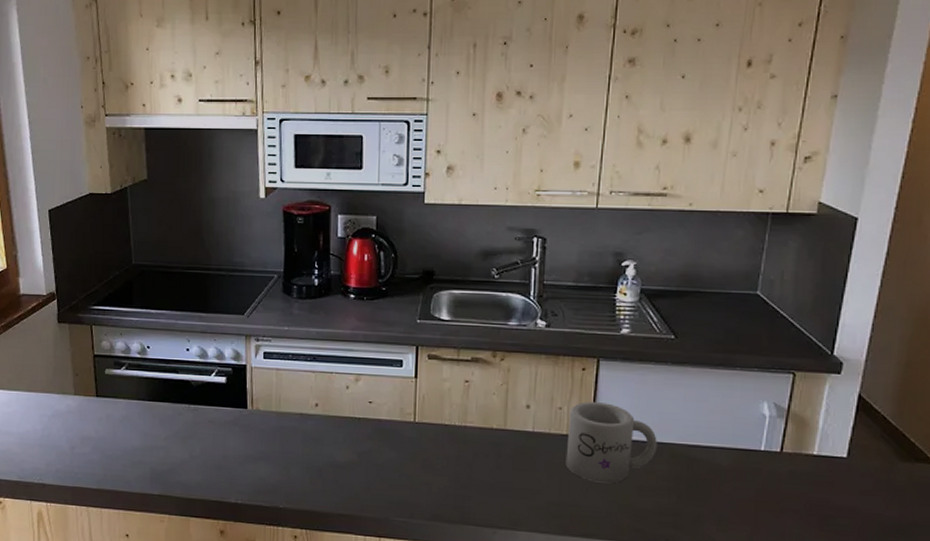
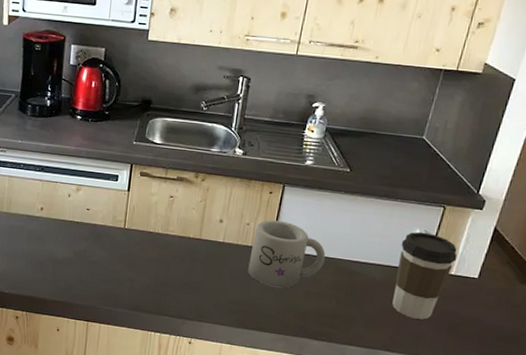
coffee cup: none [745,405,818,513] -> present [392,231,458,320]

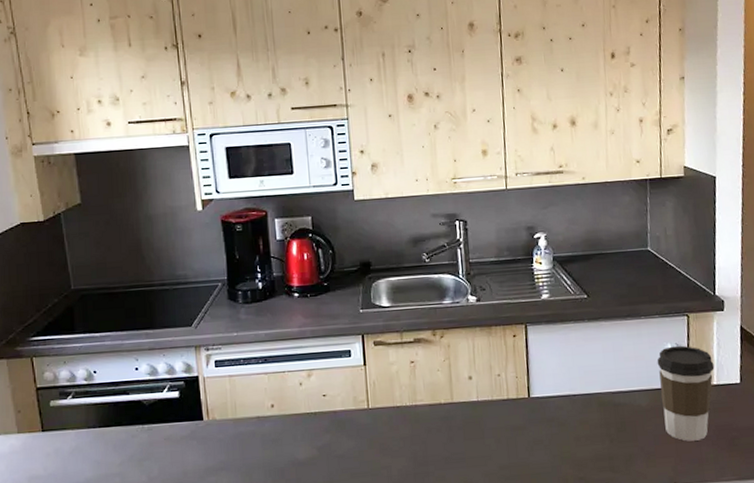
mug: present [248,220,326,288] -> none [507,364,587,440]

